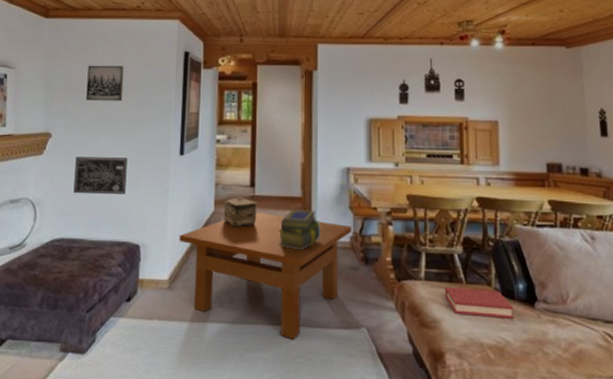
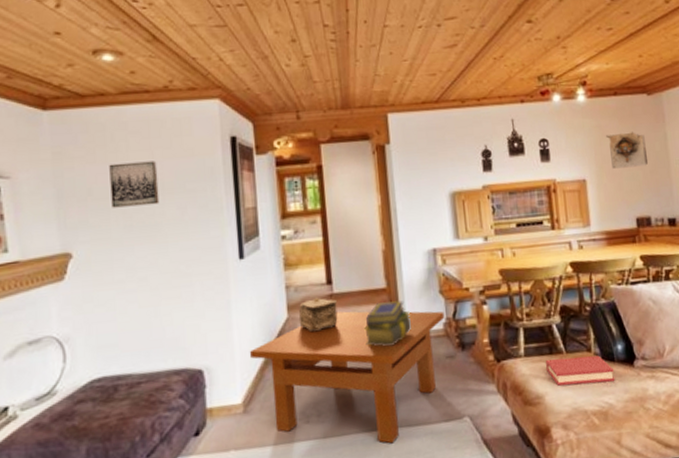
wall art: present [73,156,128,195] -> none [108,271,178,322]
cuckoo clock: none [522,81,562,115] -> present [606,132,648,169]

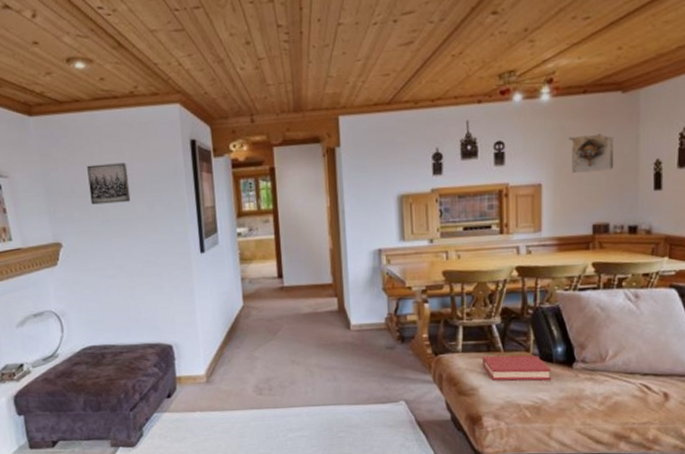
table: present [249,311,445,444] -> none [210,302,387,418]
decorative box: present [298,297,338,332] -> none [253,289,288,319]
stack of books: present [364,300,412,347] -> none [311,295,356,336]

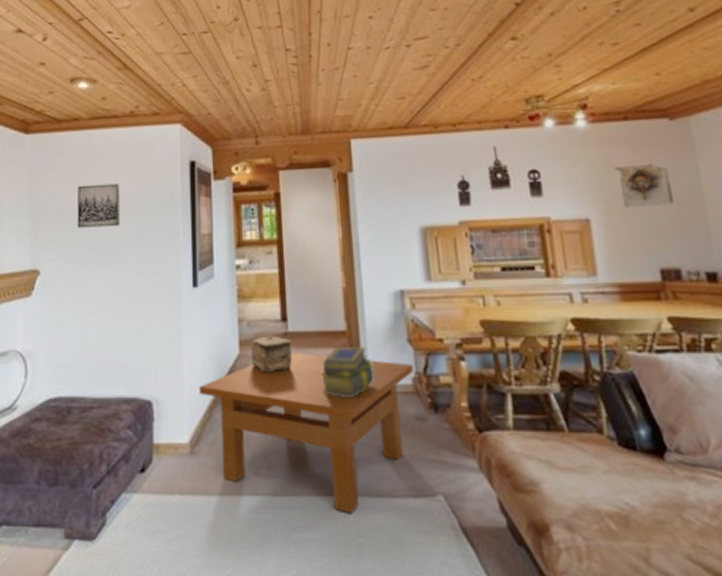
table: none [210,302,387,418] -> present [198,353,414,514]
decorative box: none [253,289,288,319] -> present [250,334,292,373]
stack of books: none [311,295,356,336] -> present [321,345,376,398]
hardback book: present [483,355,552,381] -> none [541,436,639,476]

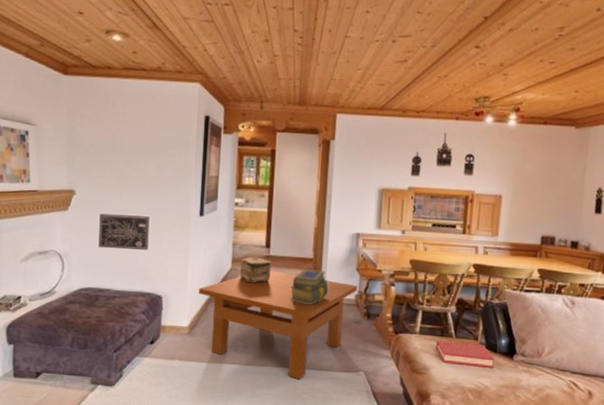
wall art: none [69,294,131,342] -> present [98,213,150,251]
wall art: present [77,183,120,228] -> none [108,125,146,163]
hardback book: none [541,436,639,476] -> present [436,339,495,368]
cuckoo clock: present [615,163,673,207] -> none [528,159,565,192]

